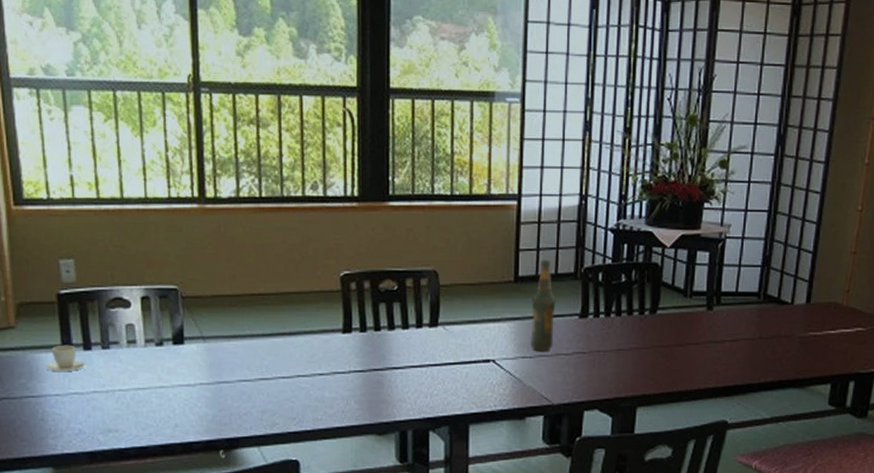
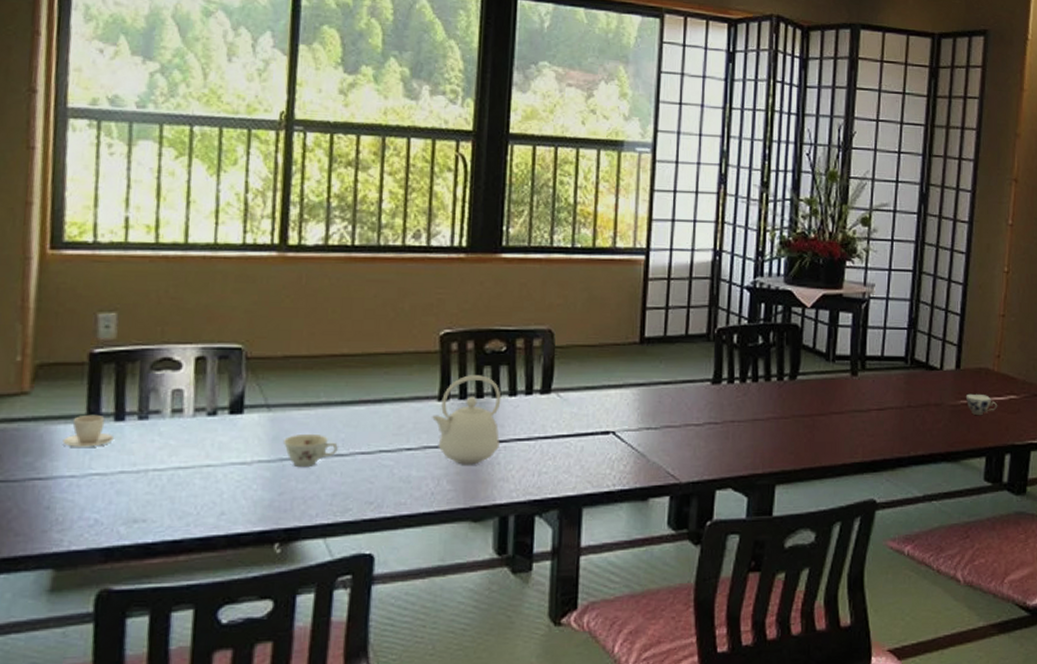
teacup: none [219,361,263,389] -> present [284,433,338,468]
teapot: none [338,311,396,388] -> present [432,375,502,465]
beer bottle: present [529,259,556,352] -> none [655,319,686,422]
teacup: none [814,326,845,346] -> present [965,393,998,415]

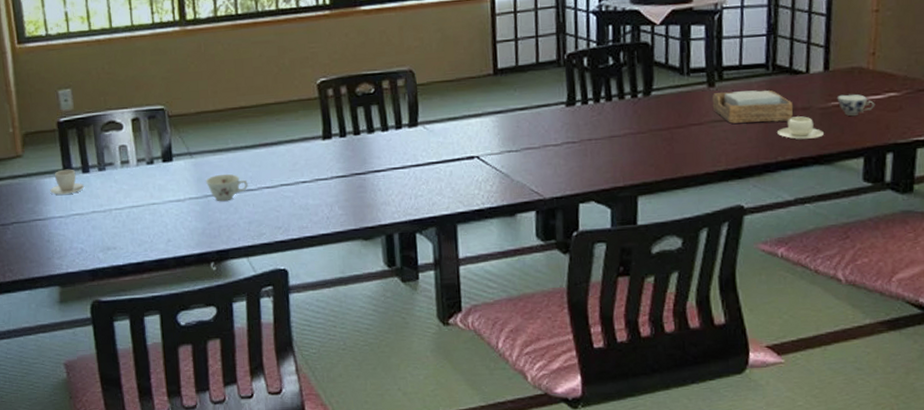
teapot: present [432,375,502,465] -> none [319,115,379,193]
napkin holder: none [853,382,927,416] -> present [712,90,794,124]
teacup: none [910,412,952,436] -> present [776,116,824,140]

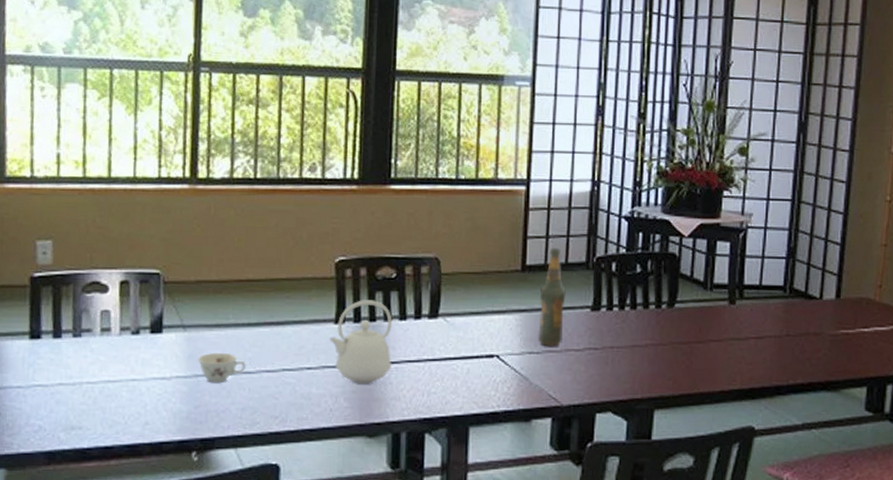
teacup: present [50,169,84,195] -> none [10,332,52,361]
teapot: none [319,115,379,193] -> present [329,300,393,384]
beer bottle: none [513,49,540,145] -> present [537,247,566,347]
napkin holder: present [712,90,794,124] -> none [731,311,807,345]
teacup: present [776,116,824,140] -> none [789,341,832,365]
teacup: present [837,93,876,116] -> none [846,323,880,345]

